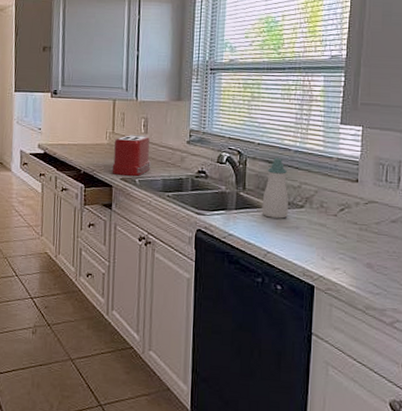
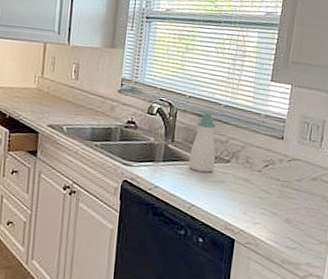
toaster: present [111,134,152,177] -> none [38,79,81,124]

